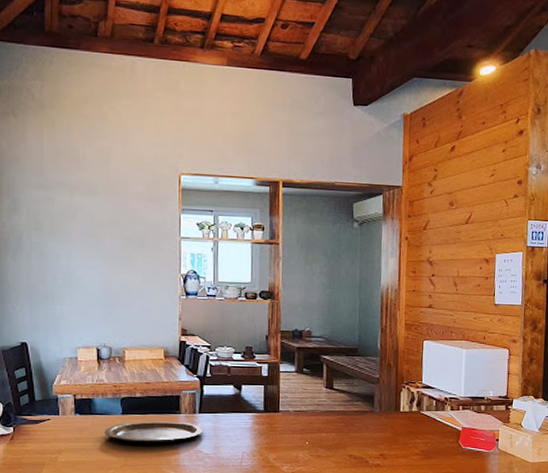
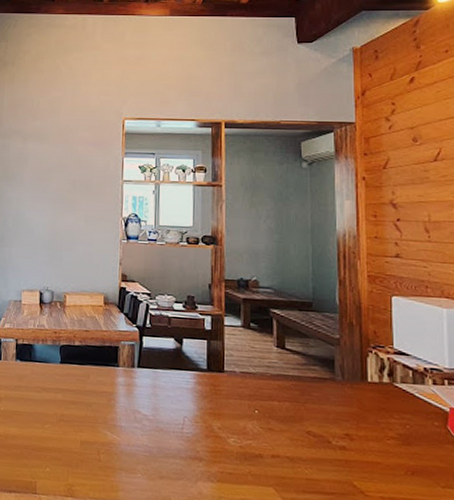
plate: present [104,421,203,443] -> none [43,373,142,399]

